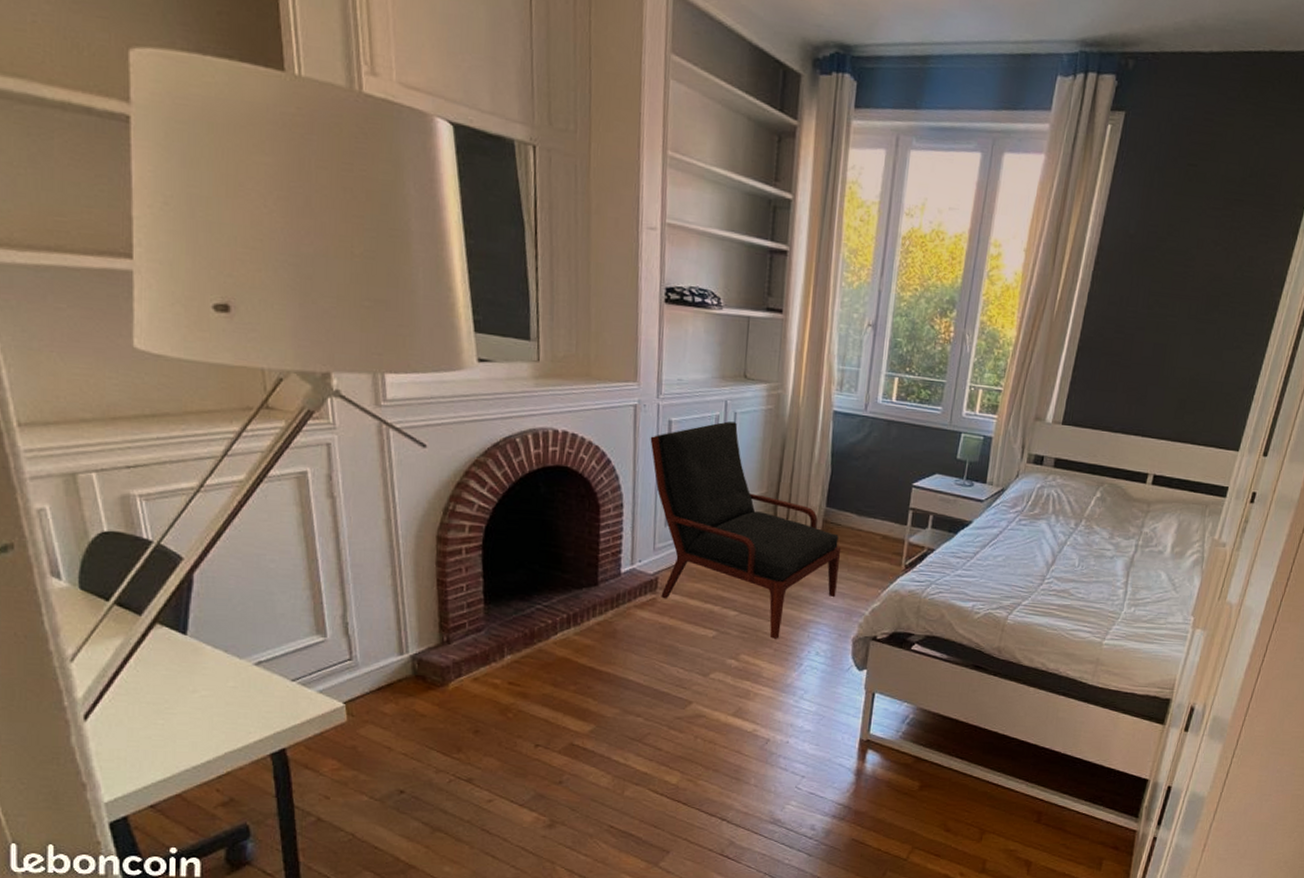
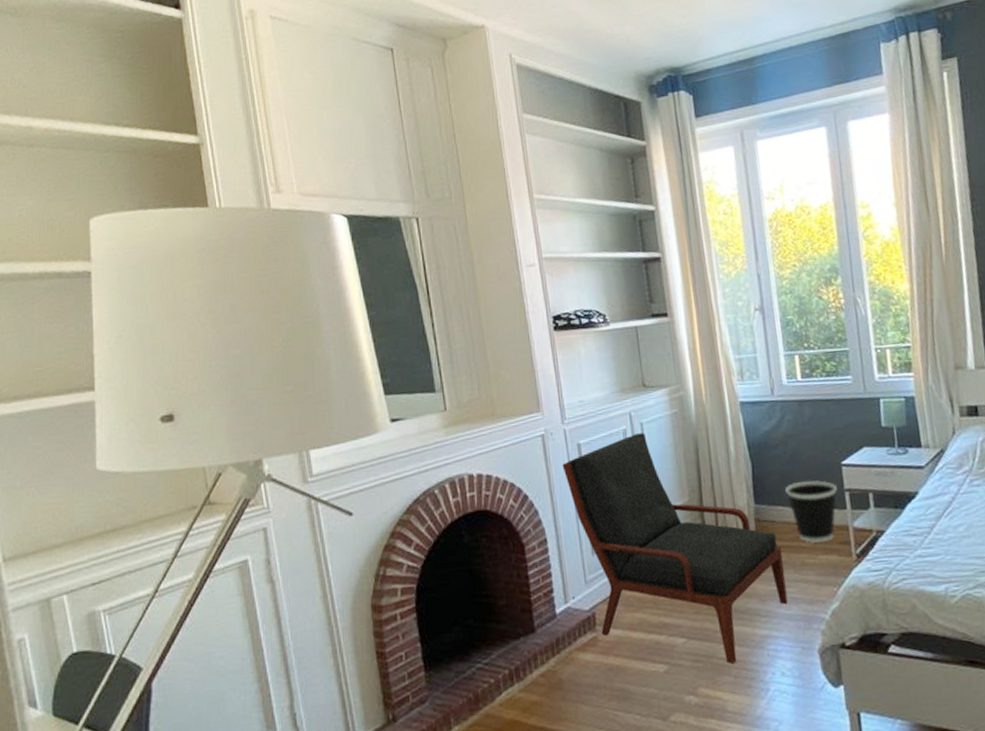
wastebasket: none [857,494,903,550] -> present [785,480,837,543]

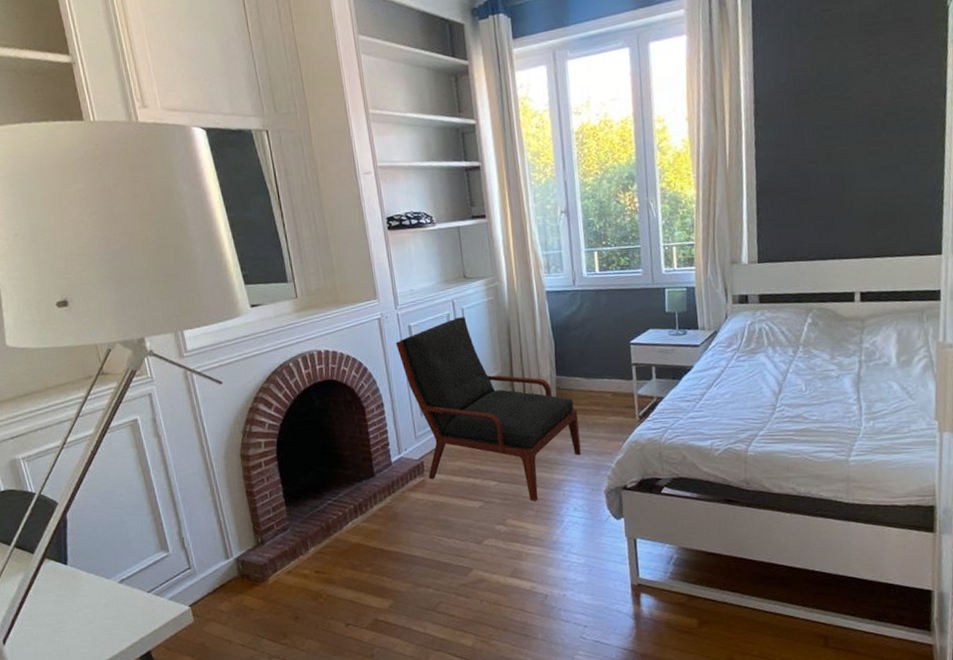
wastebasket: present [785,480,837,543] -> none [582,356,626,407]

